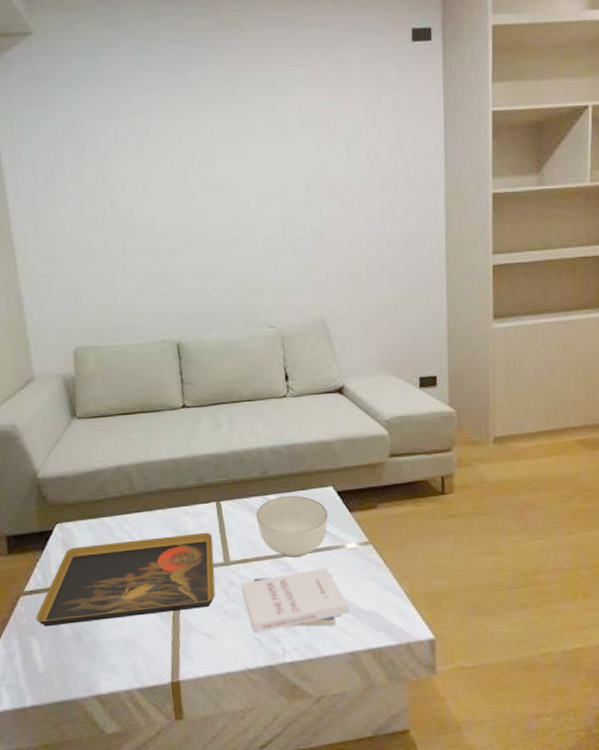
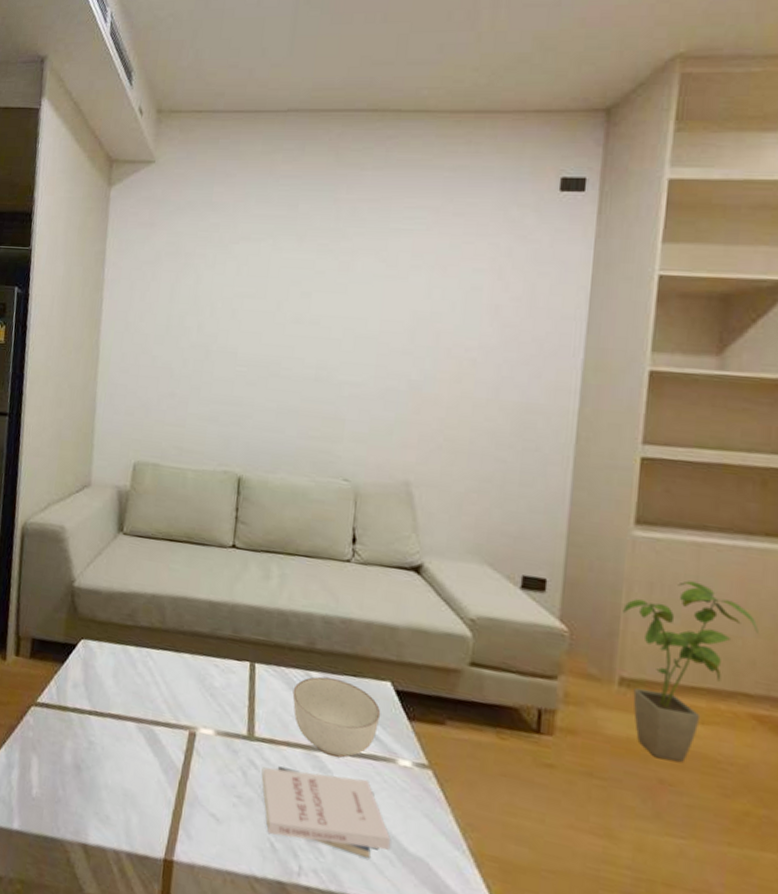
decorative tray: present [36,532,215,626] -> none [41,669,240,783]
house plant: none [491,354,577,489] -> present [623,580,759,762]

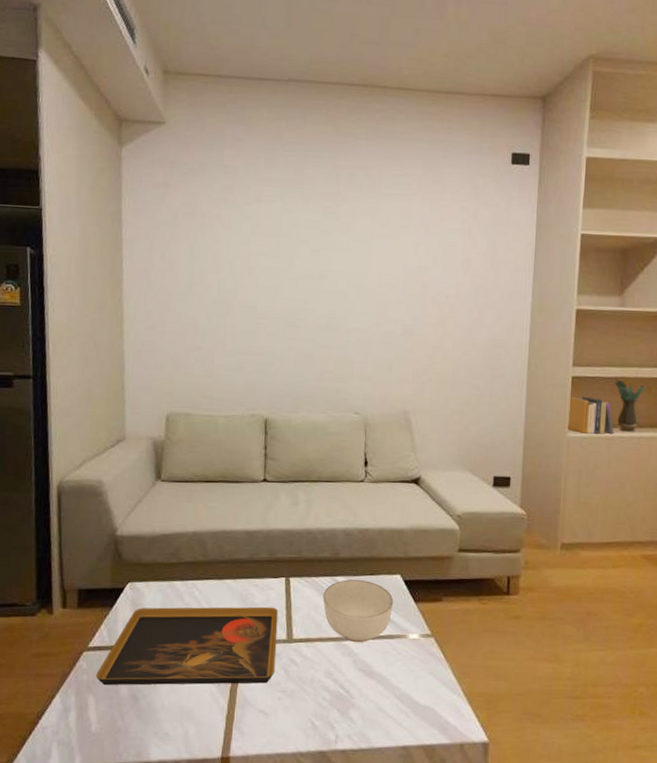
decorative tray: none [41,669,240,783] -> present [96,606,278,685]
books: present [261,766,391,858] -> none [300,656,406,716]
house plant: present [623,580,759,762] -> none [562,466,647,598]
books: none [634,484,706,540] -> present [568,397,614,435]
vase: none [709,464,757,540] -> present [615,378,645,432]

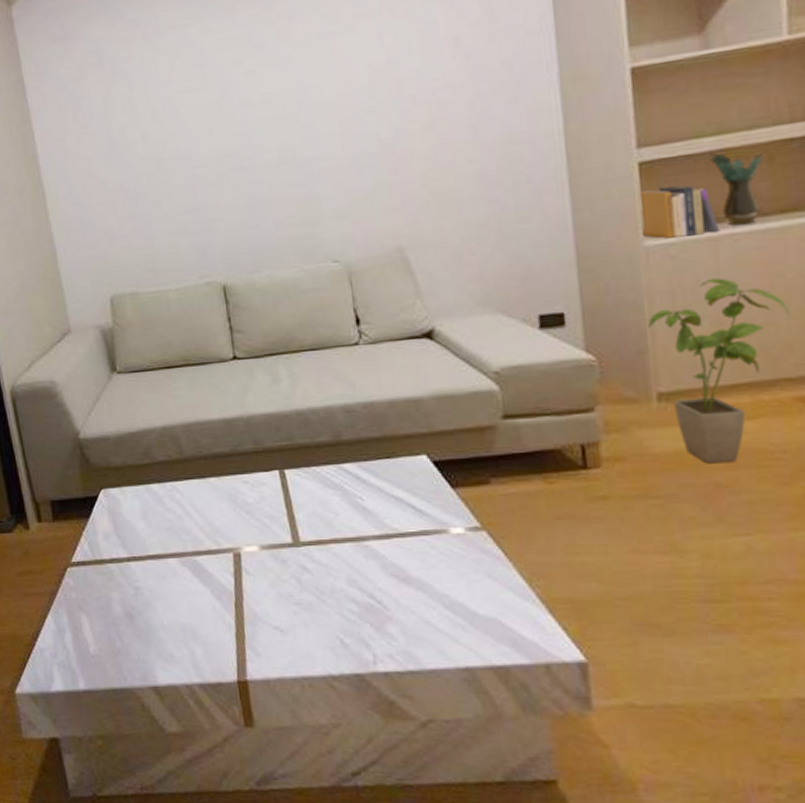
decorative tray: present [96,606,278,685] -> none [84,506,284,602]
bowl: present [322,580,394,642] -> none [328,465,423,541]
house plant: none [562,466,647,598] -> present [648,278,790,464]

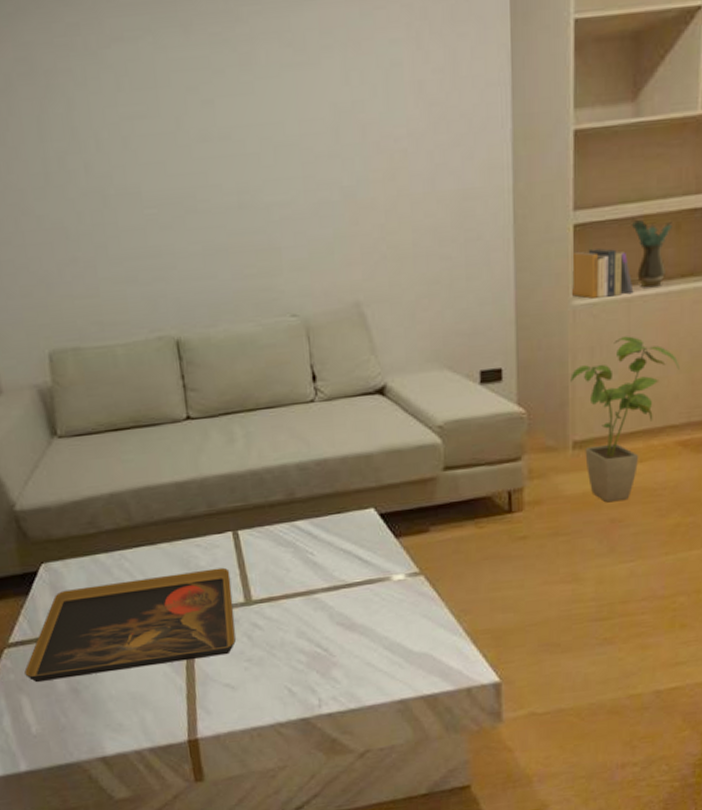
decorative tray: none [84,506,284,602] -> present [24,567,236,682]

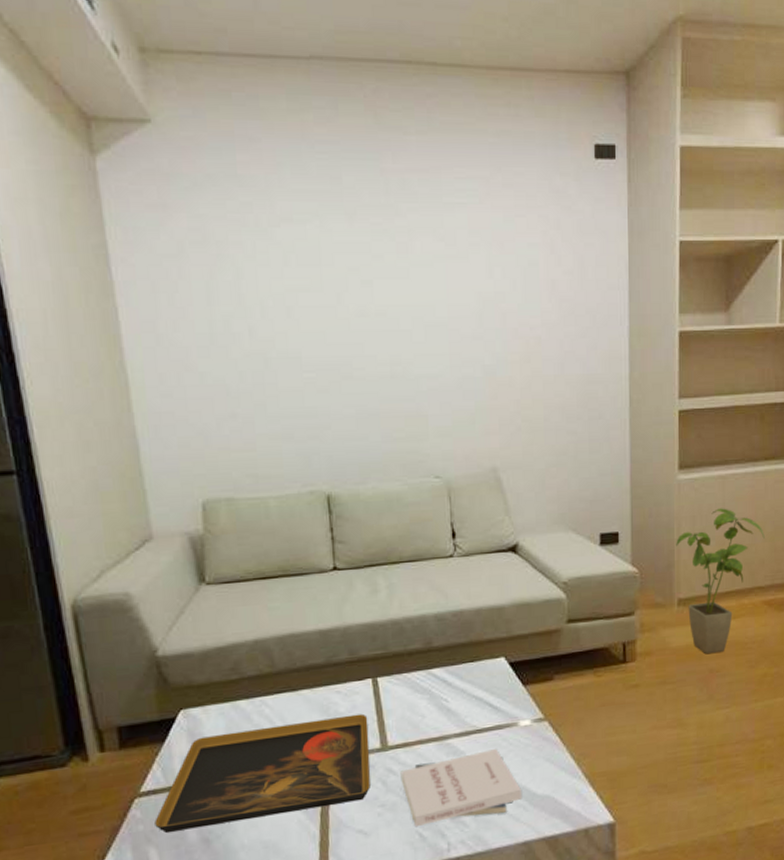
books: none [266,604,398,683] -> present [400,749,523,828]
books: present [572,248,634,299] -> none [678,432,727,475]
vase: present [632,217,672,288] -> none [726,407,757,468]

